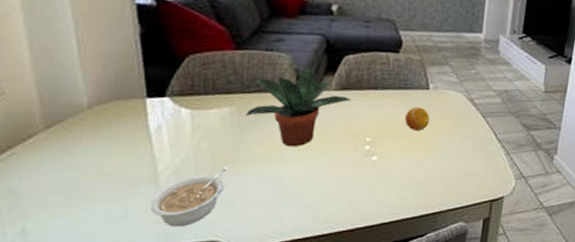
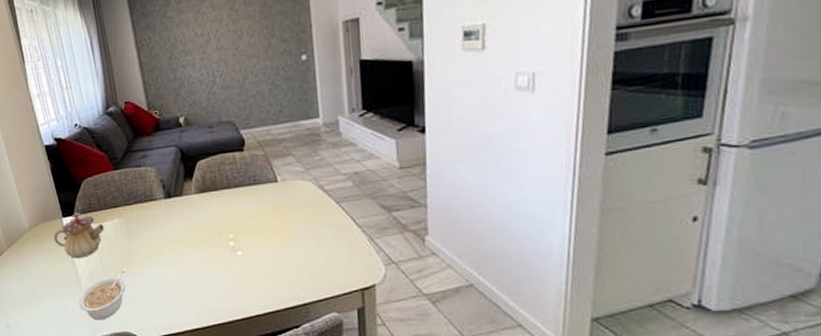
teapot: none [128,93,207,151] -> present [54,212,104,259]
potted plant: present [246,68,352,147] -> none [131,177,210,248]
fruit: present [405,107,430,132] -> none [260,200,284,224]

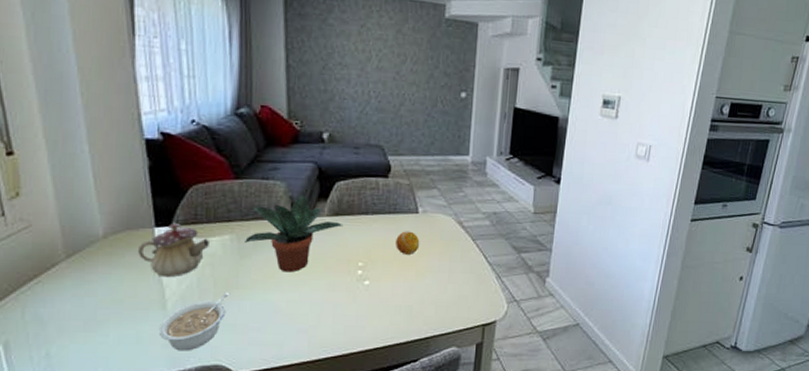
potted plant: none [131,177,210,248] -> present [245,195,344,273]
fruit: none [260,200,284,224] -> present [396,231,420,256]

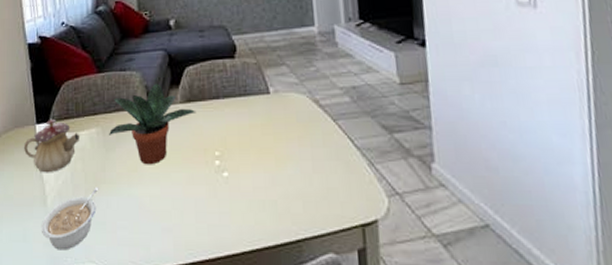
fruit: present [396,231,420,256] -> none [250,114,276,142]

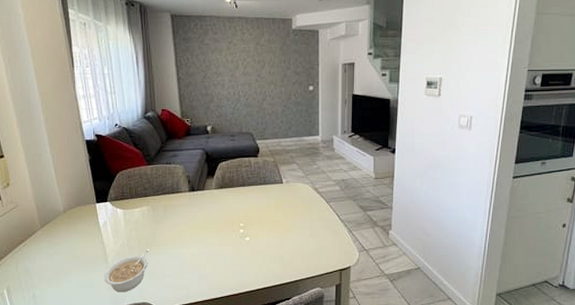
teapot: present [24,118,79,173] -> none [87,199,133,239]
potted plant: present [109,83,197,165] -> none [158,174,227,233]

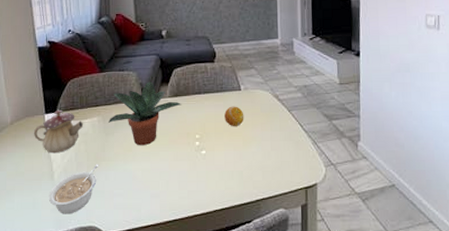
teapot: none [87,199,133,239] -> present [34,109,83,154]
potted plant: none [158,174,227,233] -> present [109,81,182,146]
fruit: none [267,198,286,217] -> present [224,106,244,127]

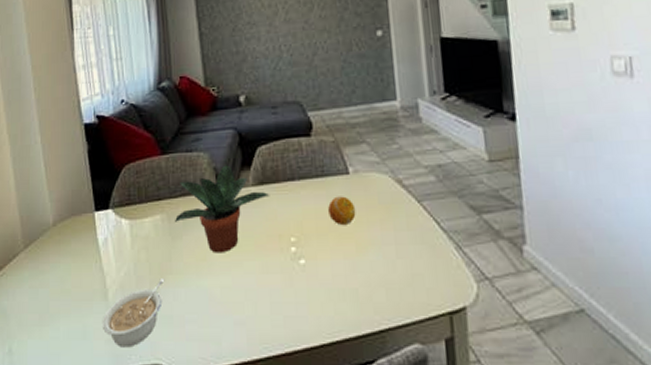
teapot: present [34,109,83,154] -> none [82,205,143,265]

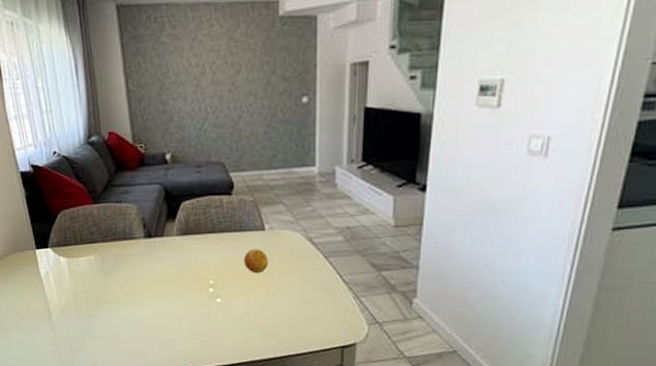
legume: present [102,278,165,348] -> none [48,306,100,357]
potted plant: present [175,165,270,253] -> none [107,216,192,290]

